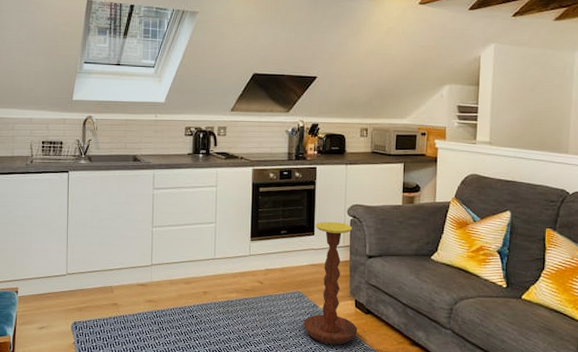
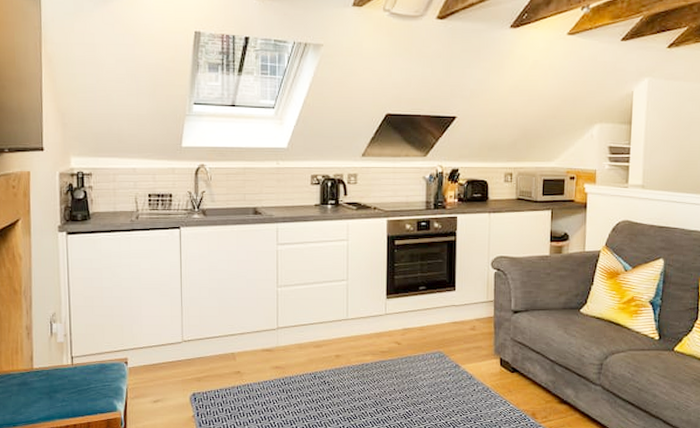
side table: present [302,221,358,345] -> none [444,275,503,406]

